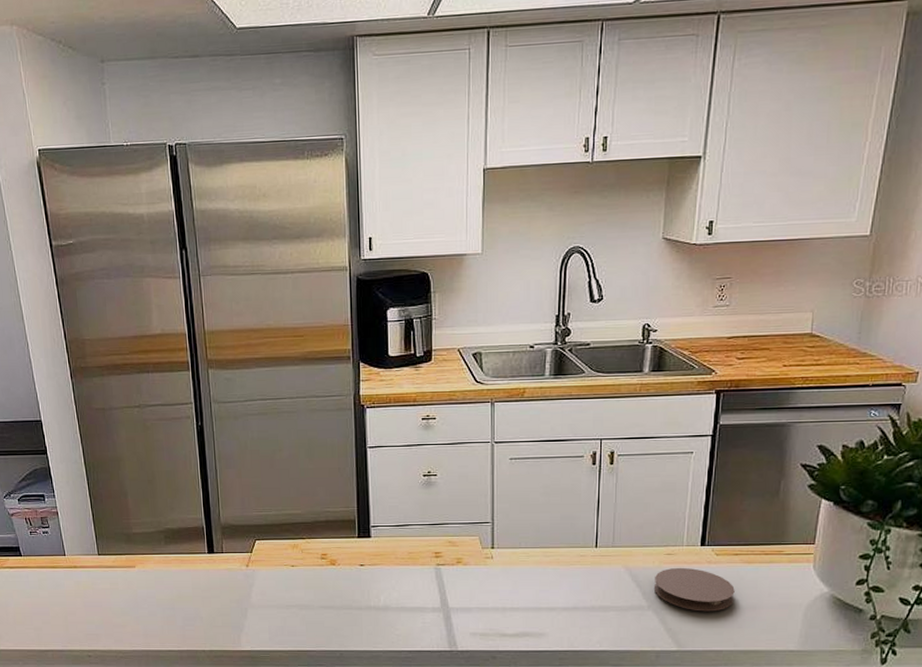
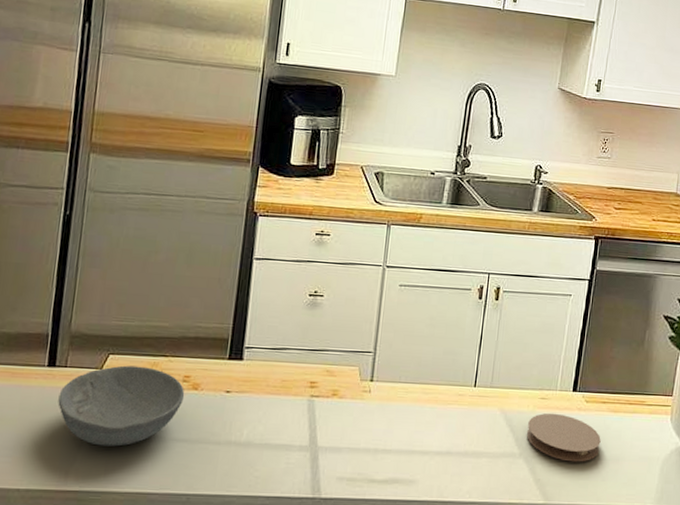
bowl: none [221,548,325,615] -> present [58,365,185,447]

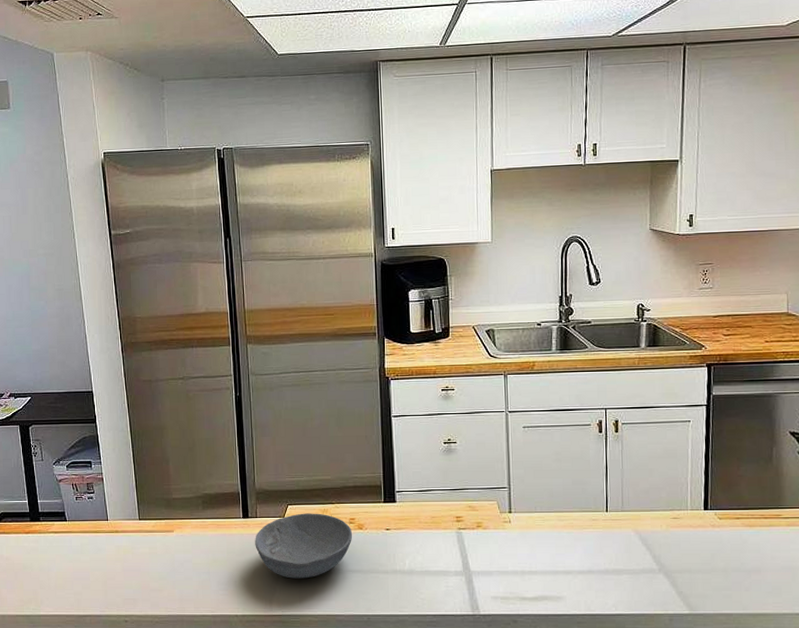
coaster: present [526,413,601,462] -> none [662,531,740,575]

